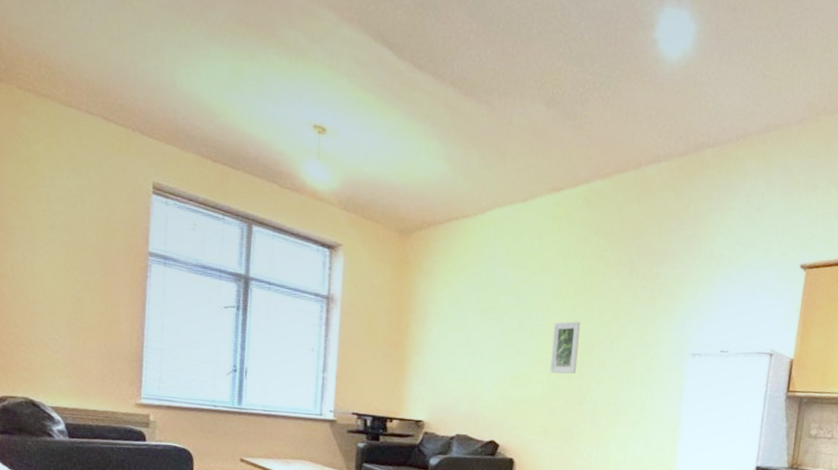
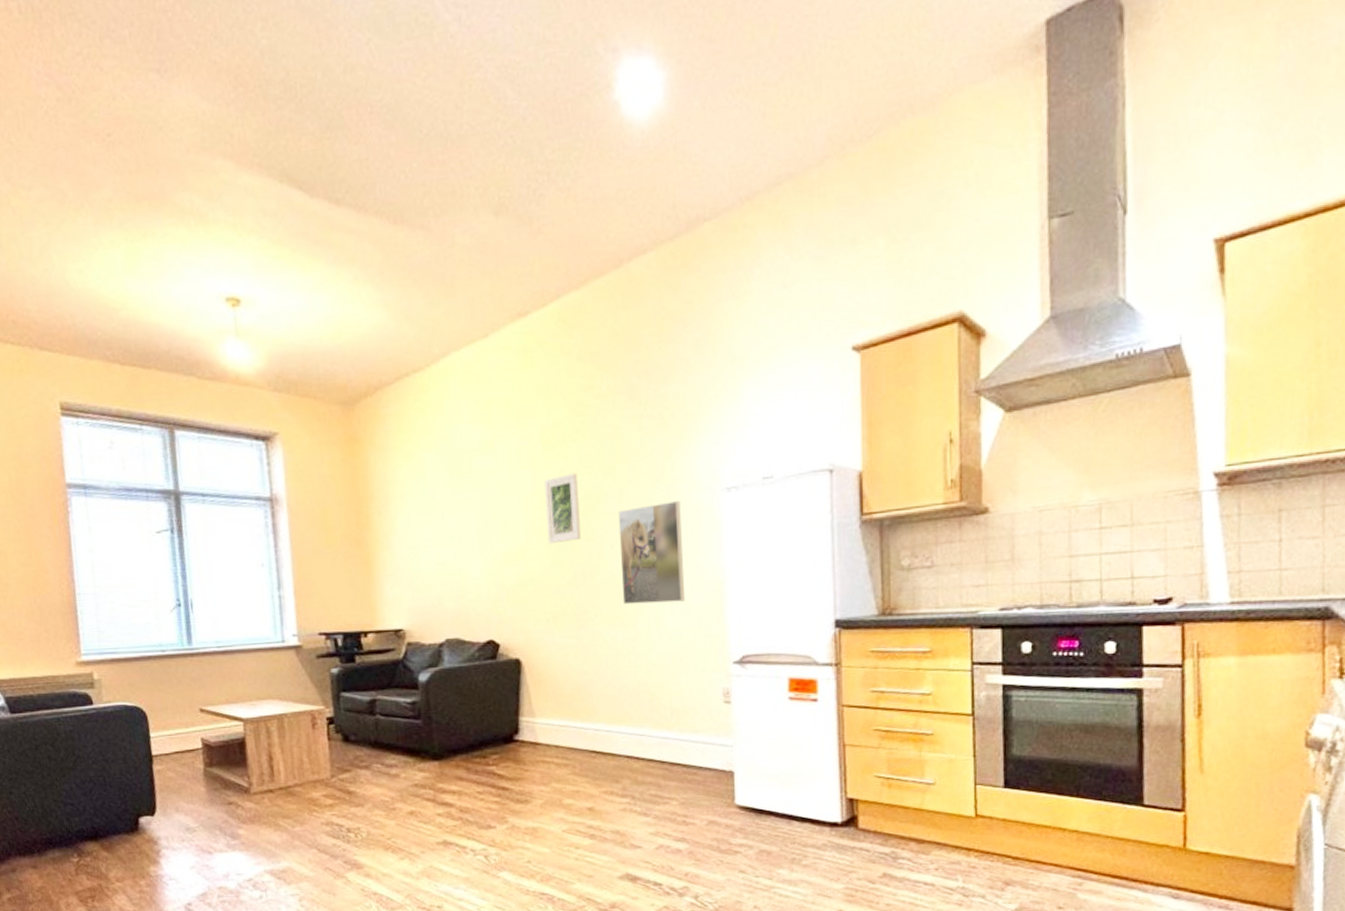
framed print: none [600,356,656,435] -> present [618,501,686,605]

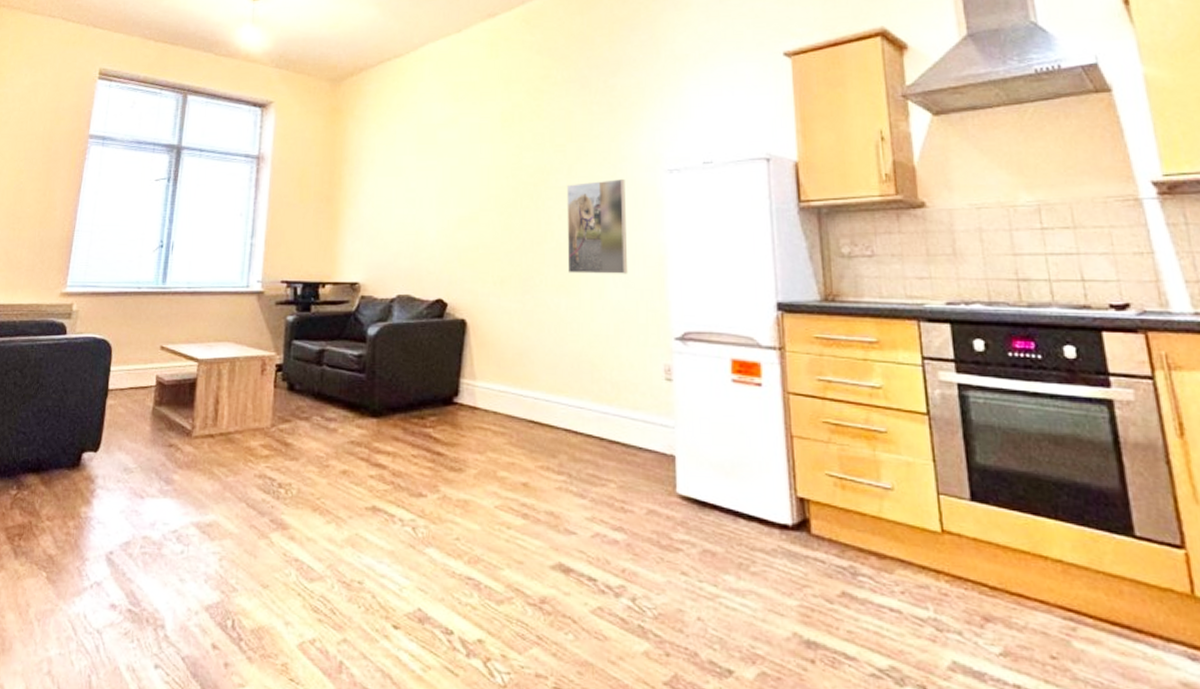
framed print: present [544,473,582,544] -> none [501,149,532,211]

